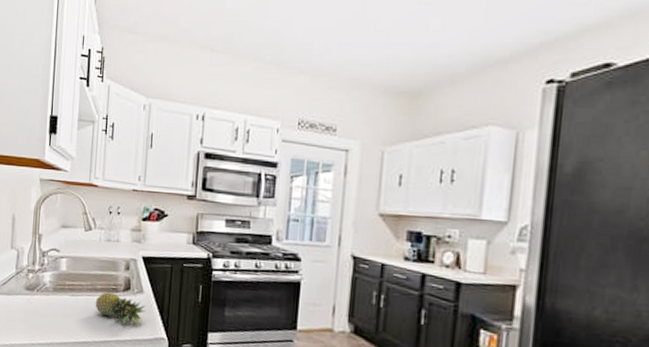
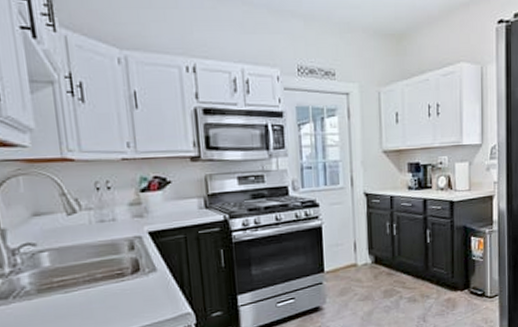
fruit: present [95,292,146,327] -> none [97,278,164,310]

